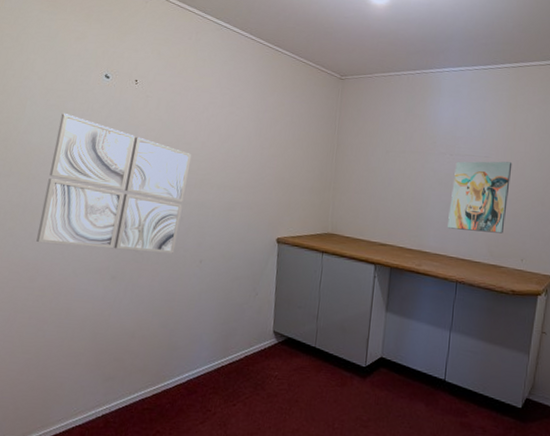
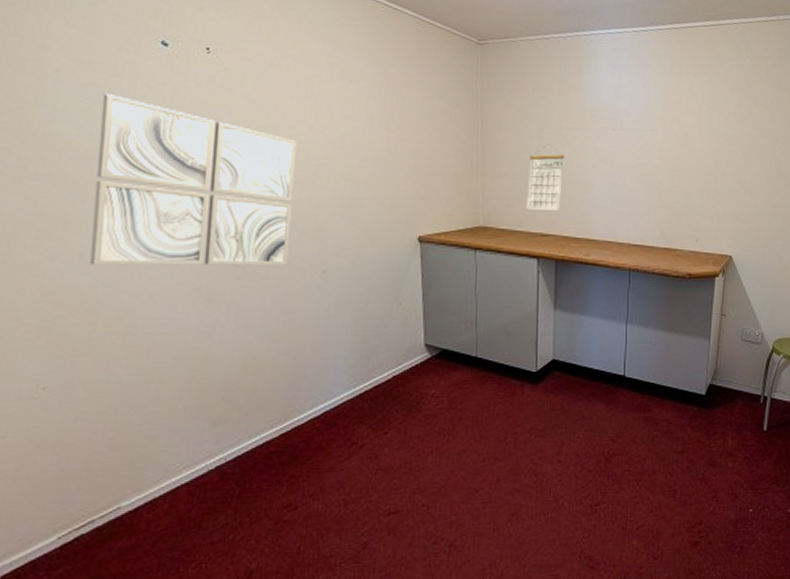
calendar: none [369,164,406,224] -> present [526,143,565,210]
wall art: present [448,161,512,234] -> none [616,134,681,214]

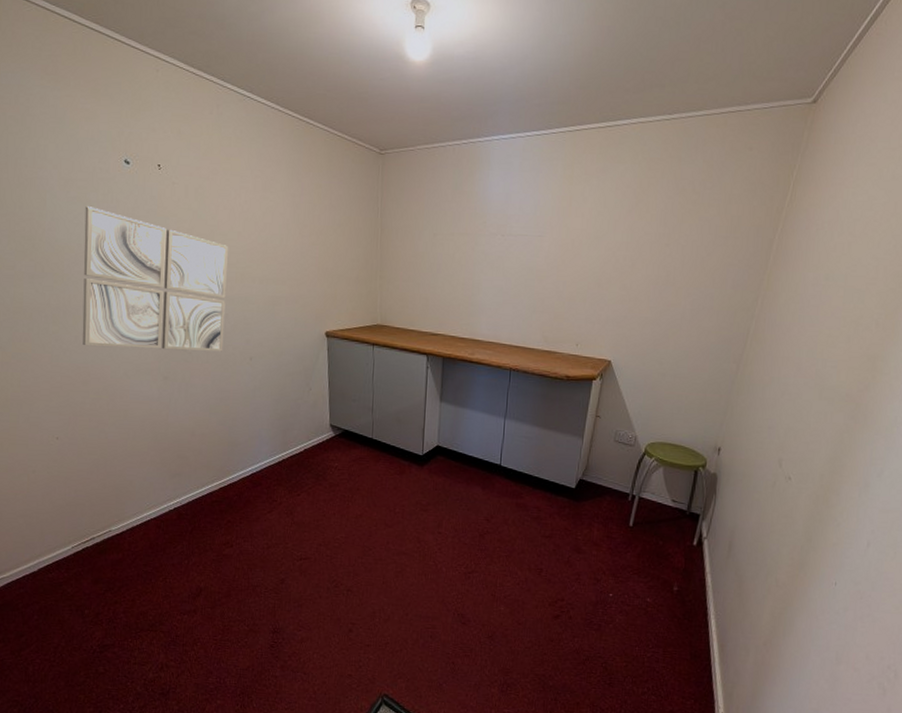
calendar: present [526,143,565,210] -> none [419,249,455,312]

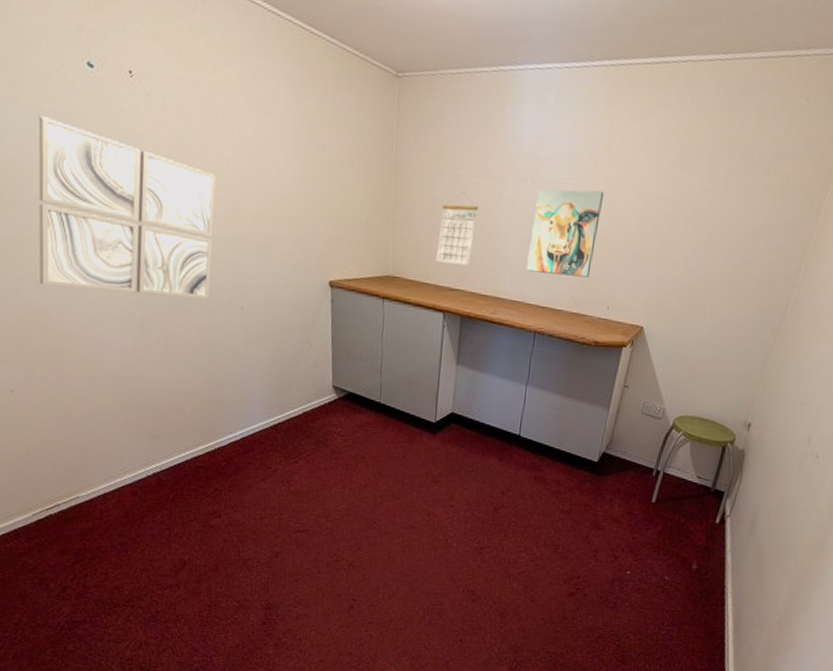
calendar: none [419,249,455,312] -> present [436,192,479,265]
wall art: none [500,240,568,318] -> present [526,189,604,278]

